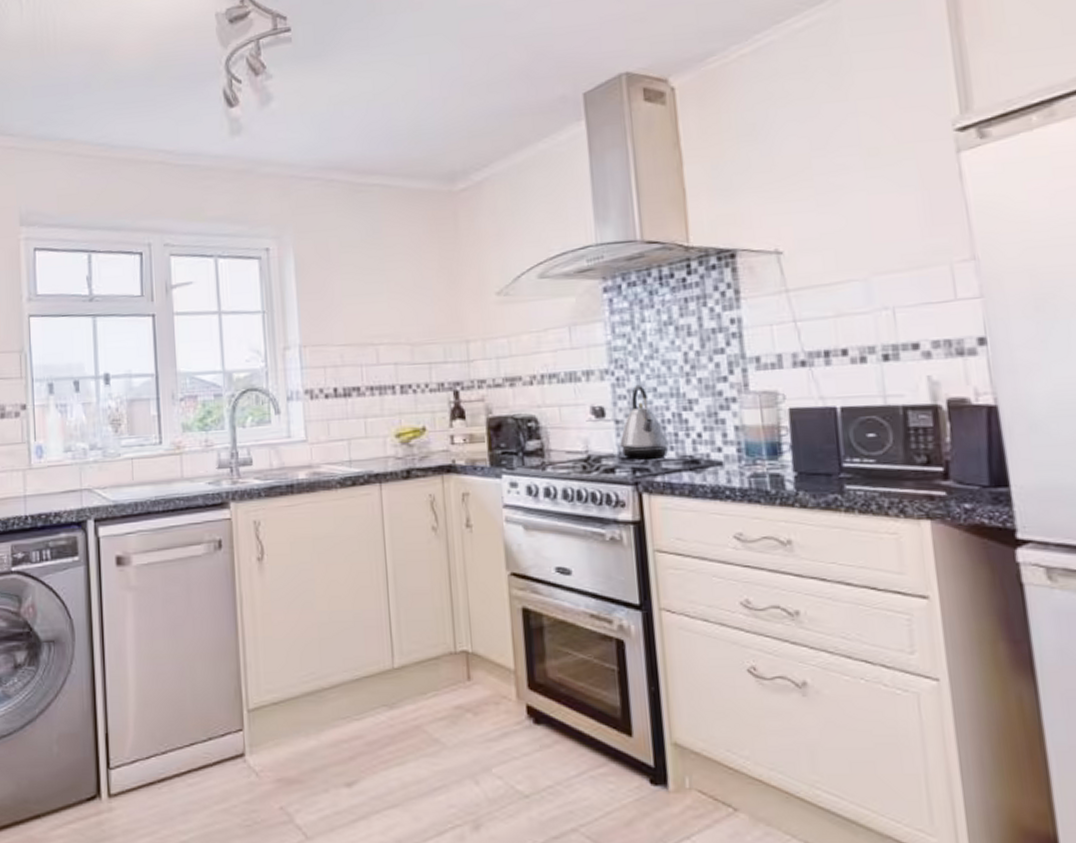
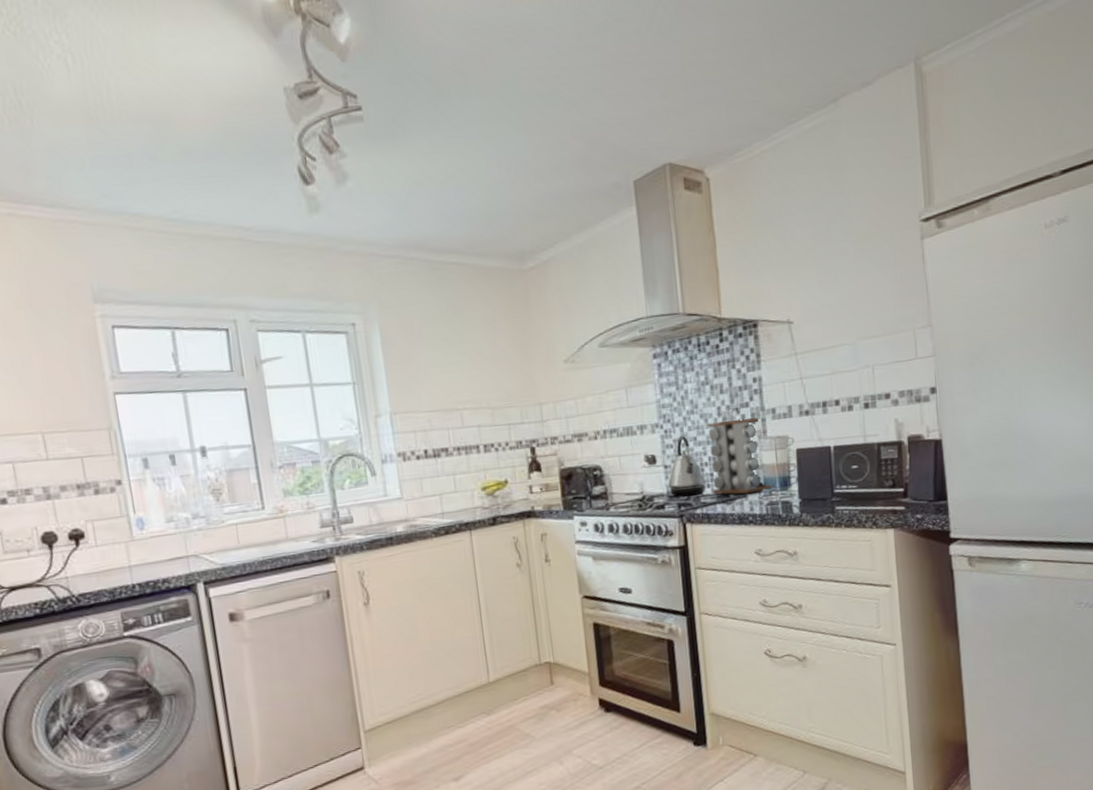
spice rack: none [669,354,760,462] -> present [706,408,775,495]

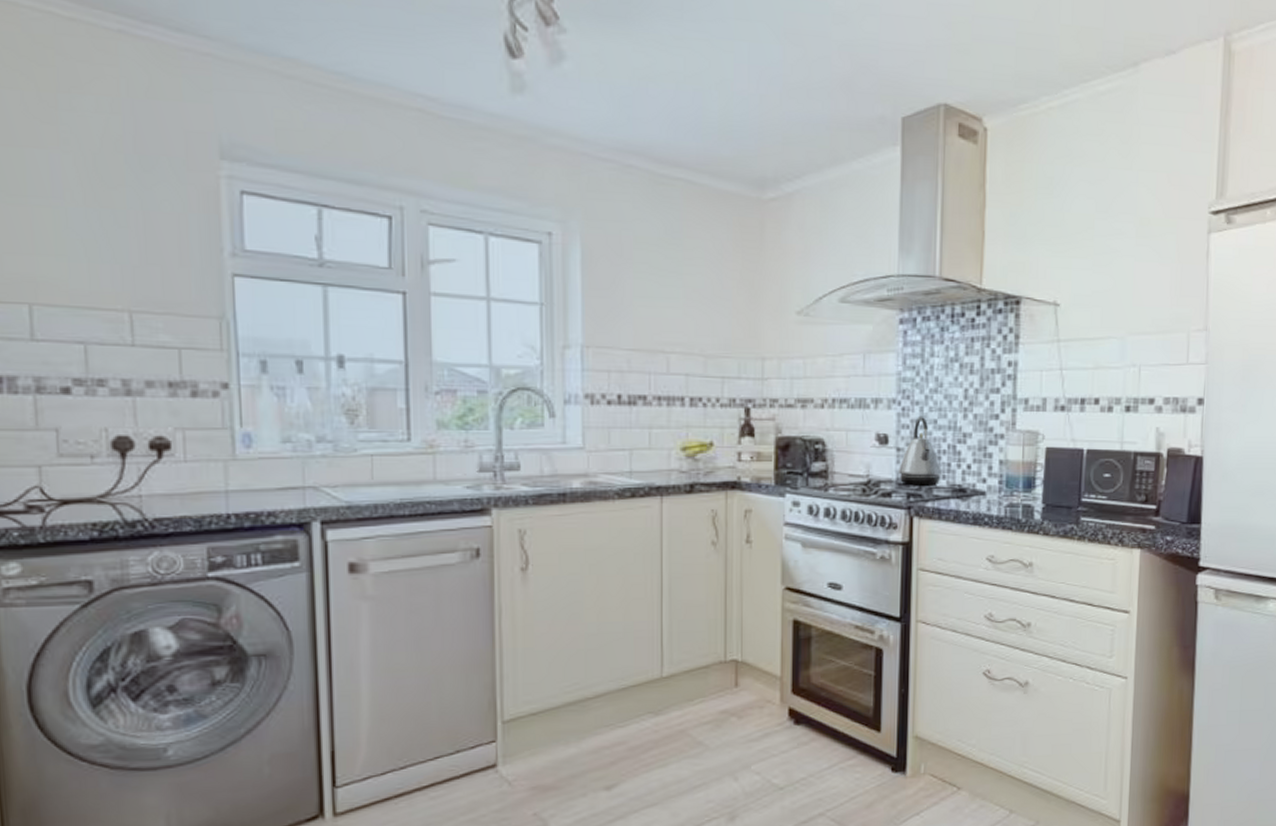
spice rack: present [706,408,775,495] -> none [949,392,1017,491]

